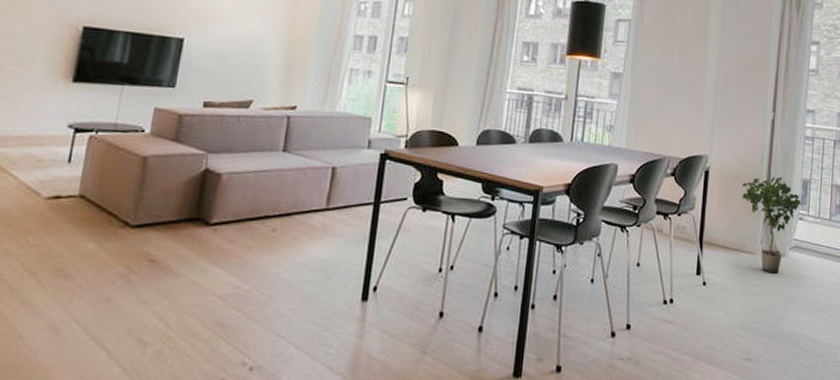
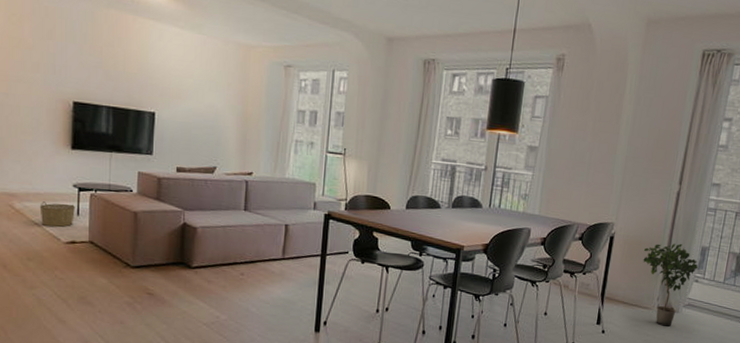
basket: none [18,146,67,179] -> present [39,201,75,228]

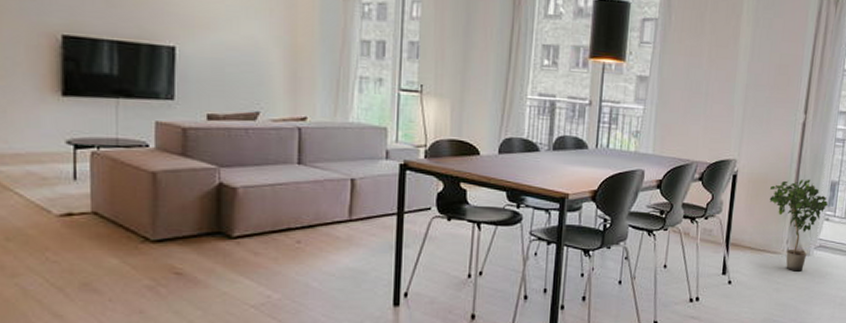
basket: present [39,201,75,228] -> none [20,164,70,197]

